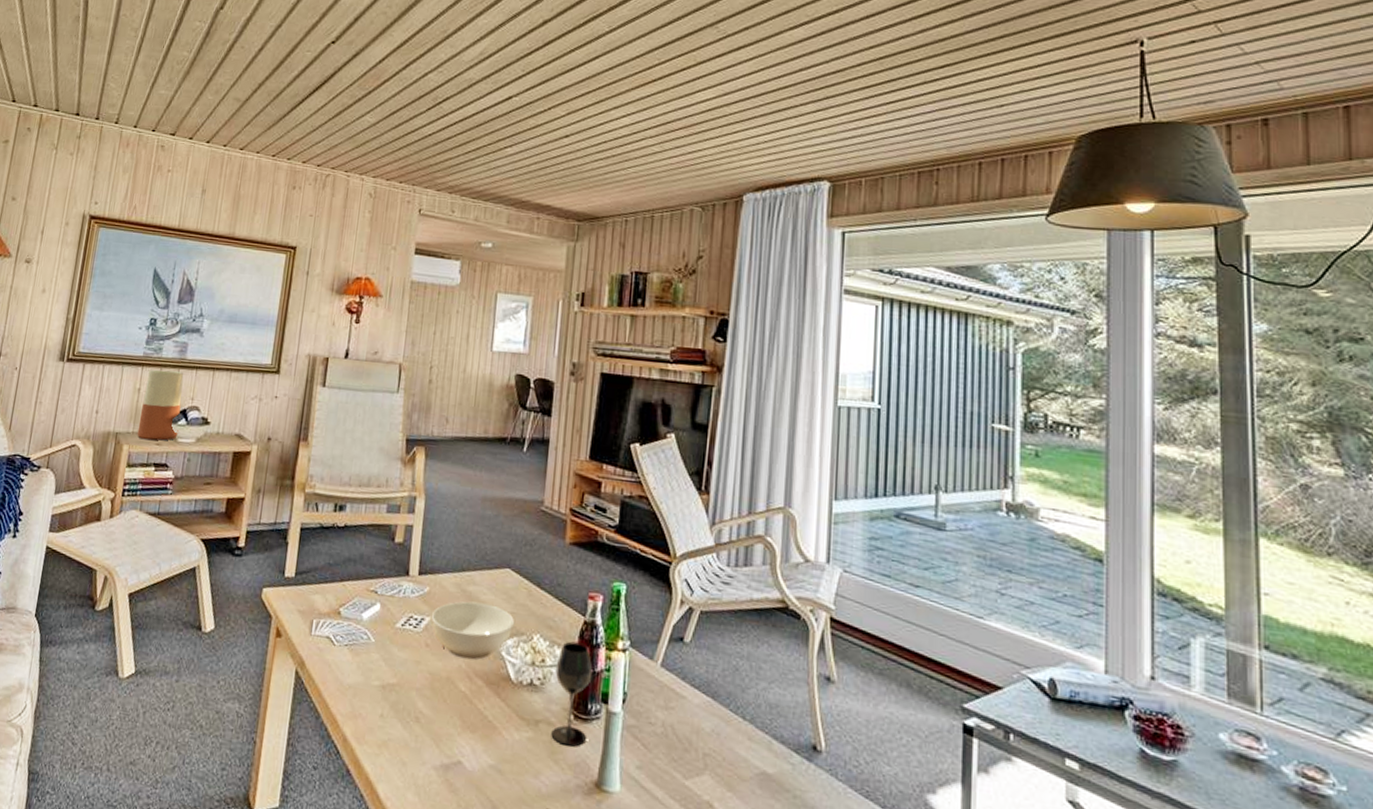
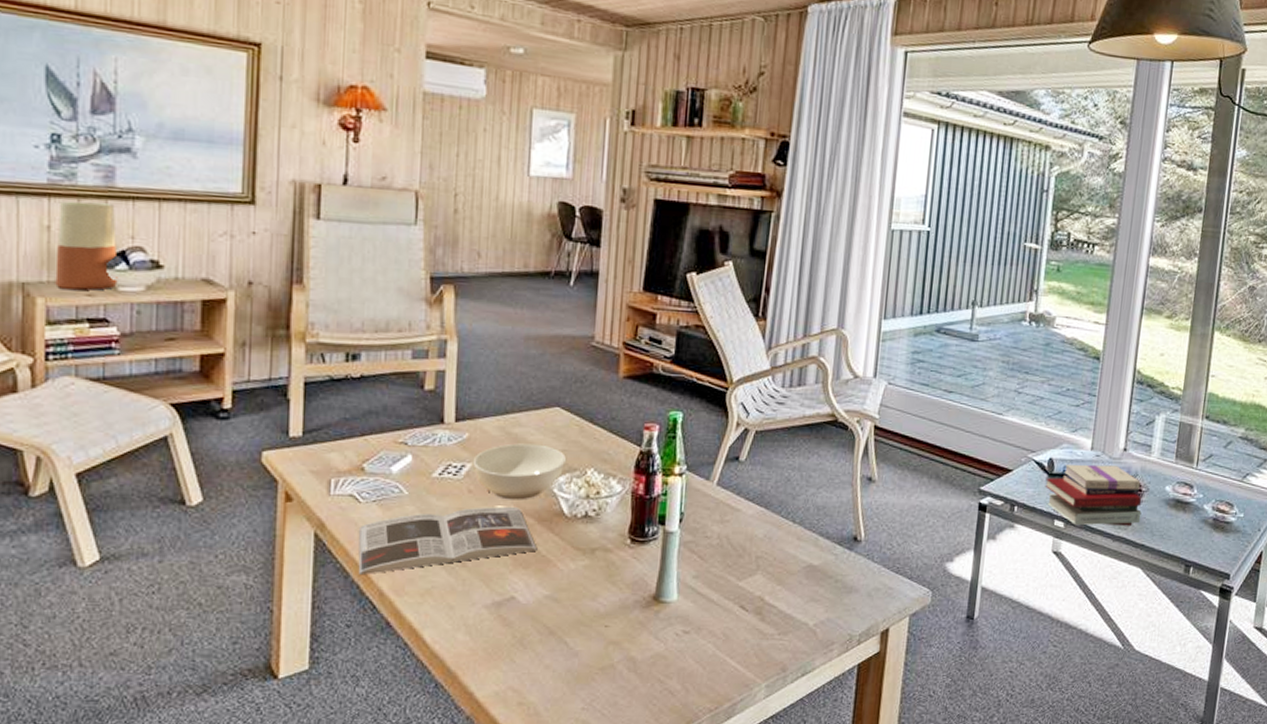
magazine: none [327,662,485,718] -> present [358,507,538,576]
wineglass: present [551,641,593,747] -> none [608,471,649,567]
books: none [1047,689,1188,781] -> present [1045,464,1142,526]

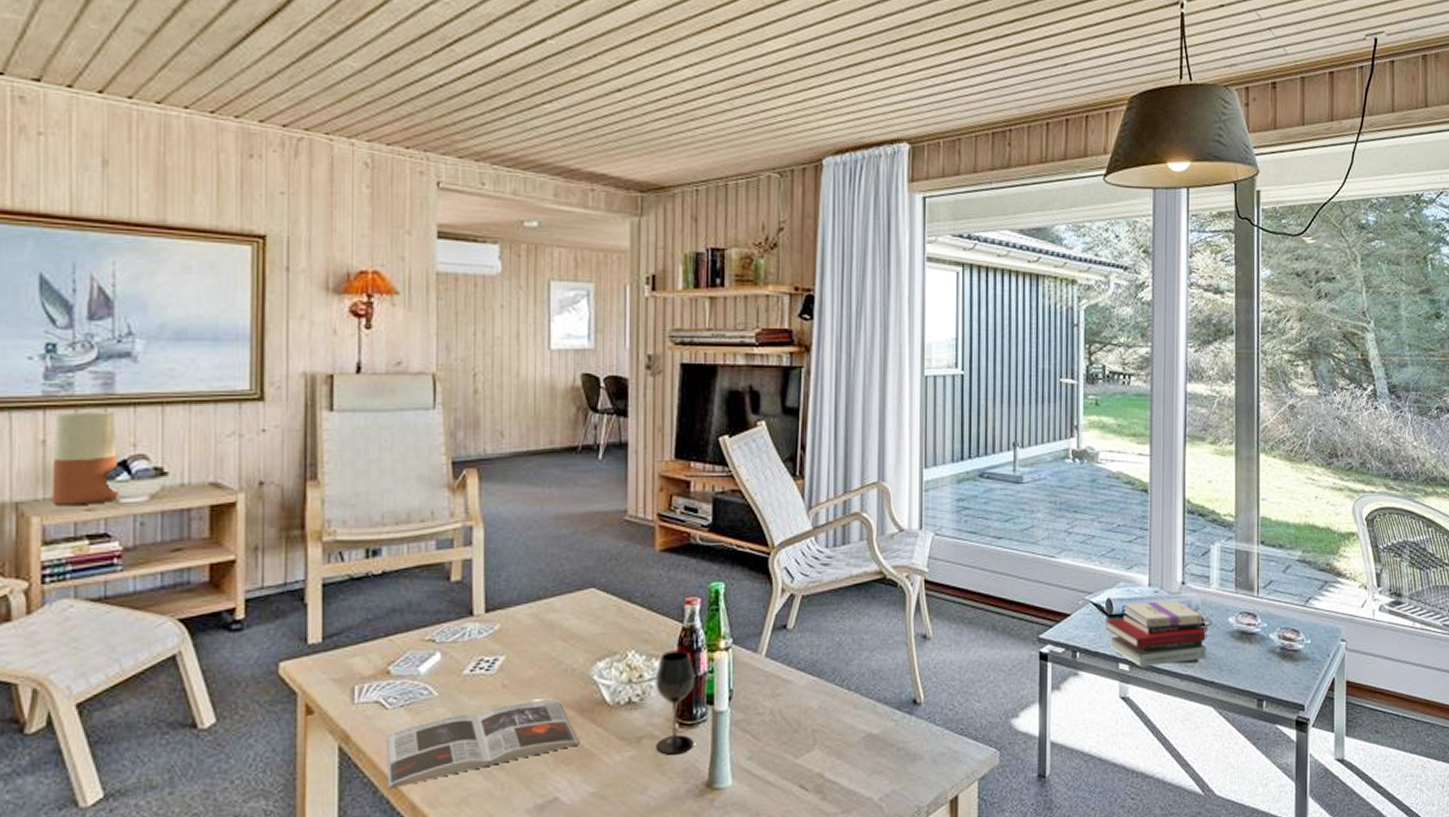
bowl: present [472,443,567,500] -> none [505,629,606,692]
wineglass: none [608,471,649,567] -> present [655,650,695,755]

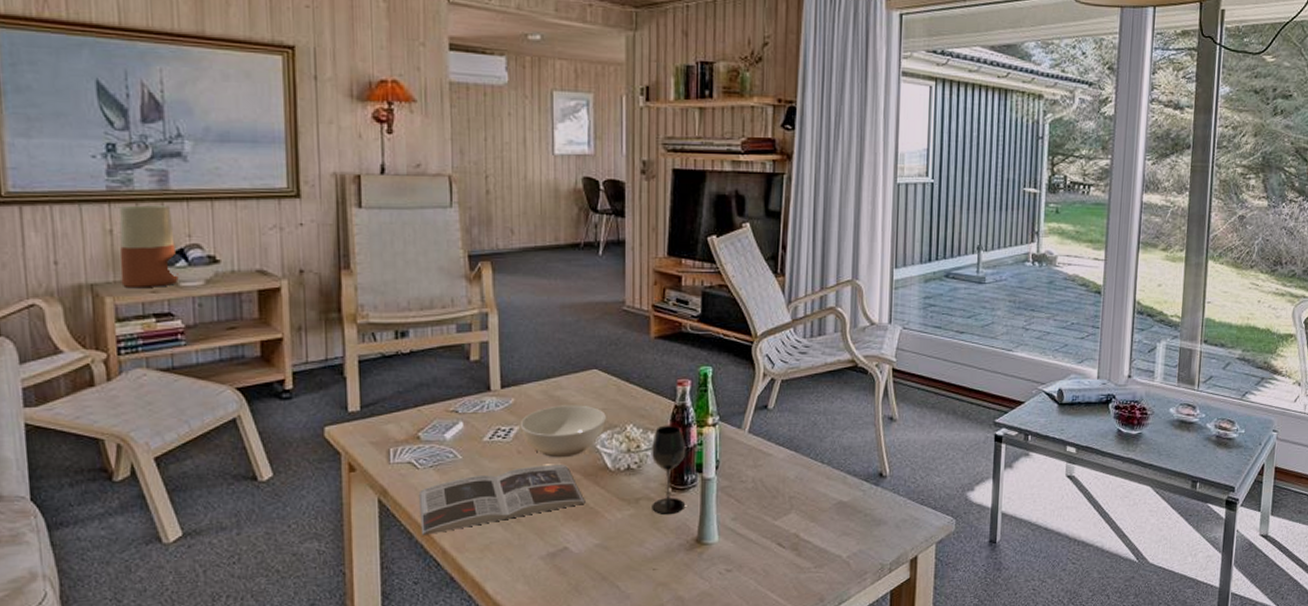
bowl: none [505,629,606,692] -> present [520,405,607,458]
books: present [1105,600,1207,668] -> none [1056,392,1148,450]

